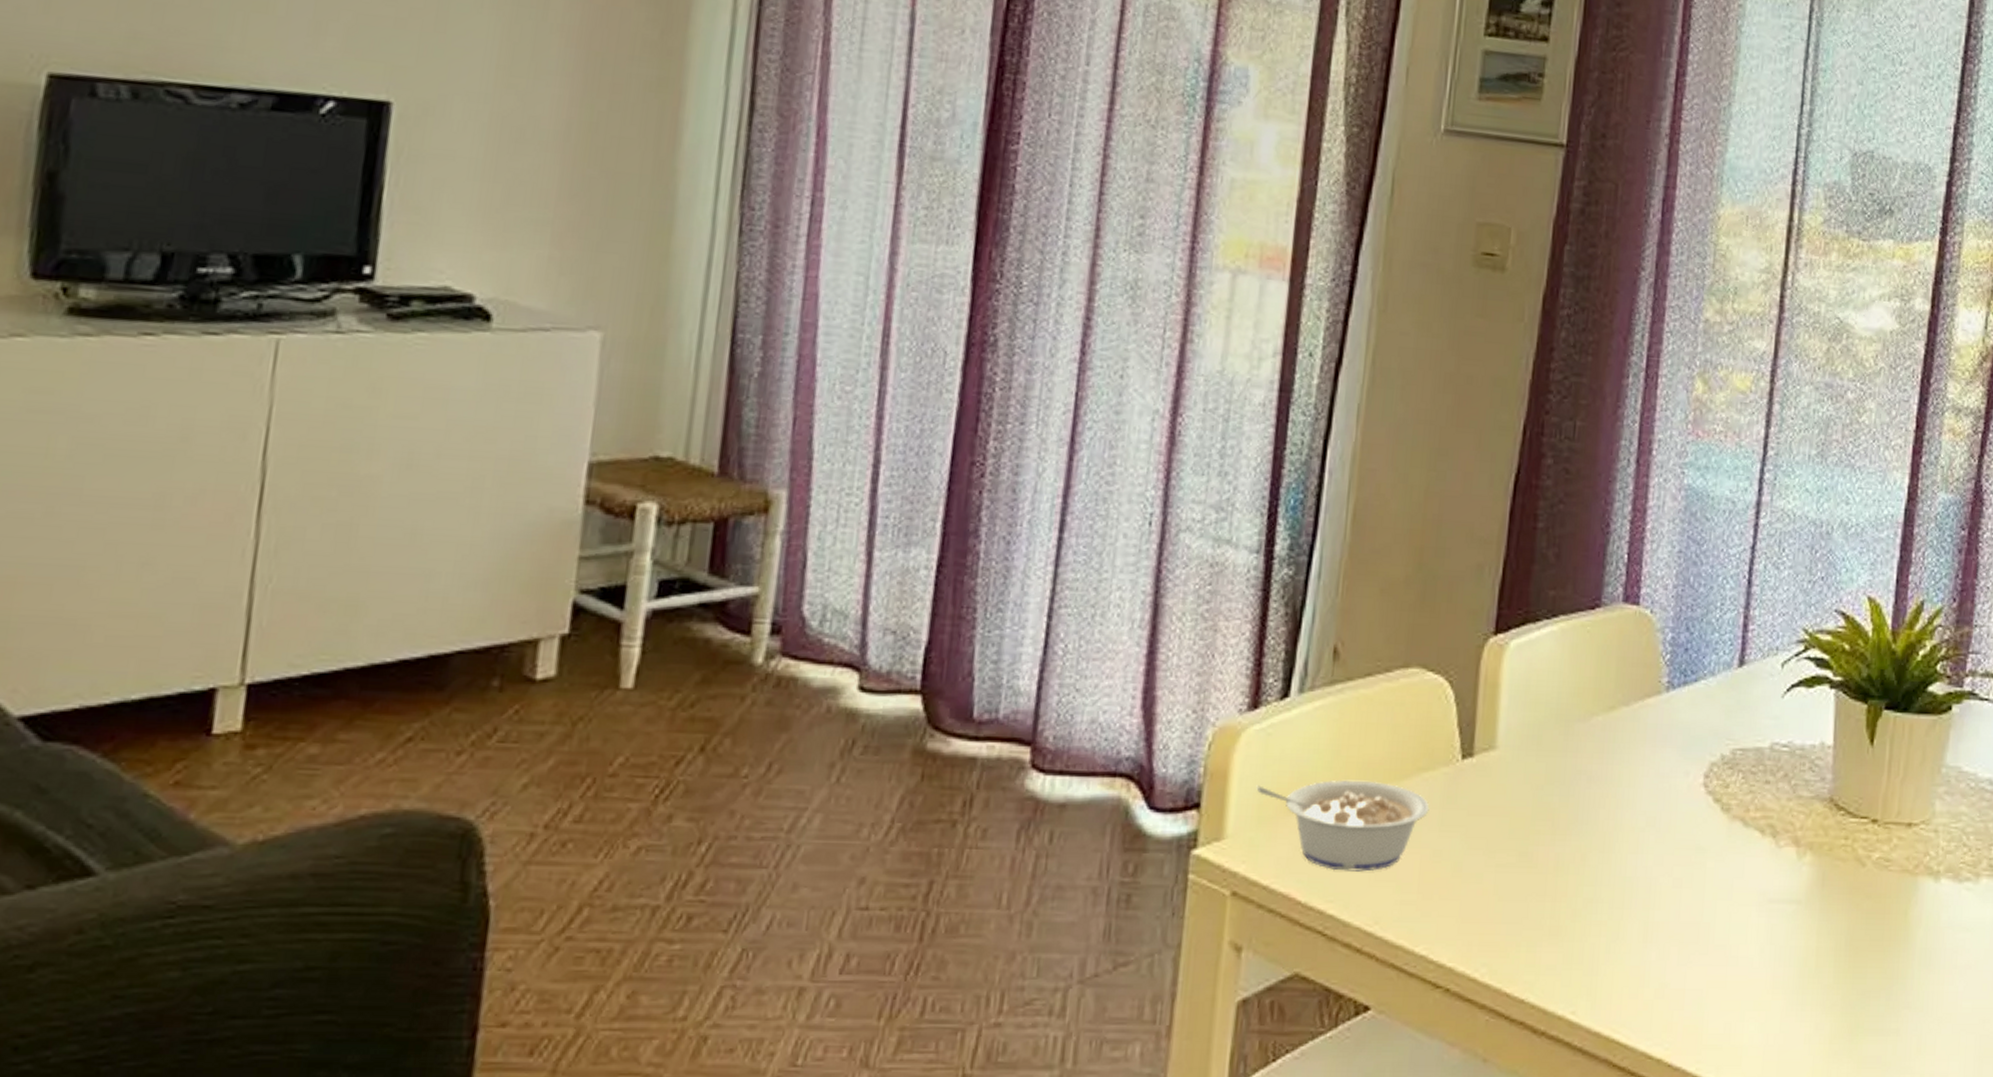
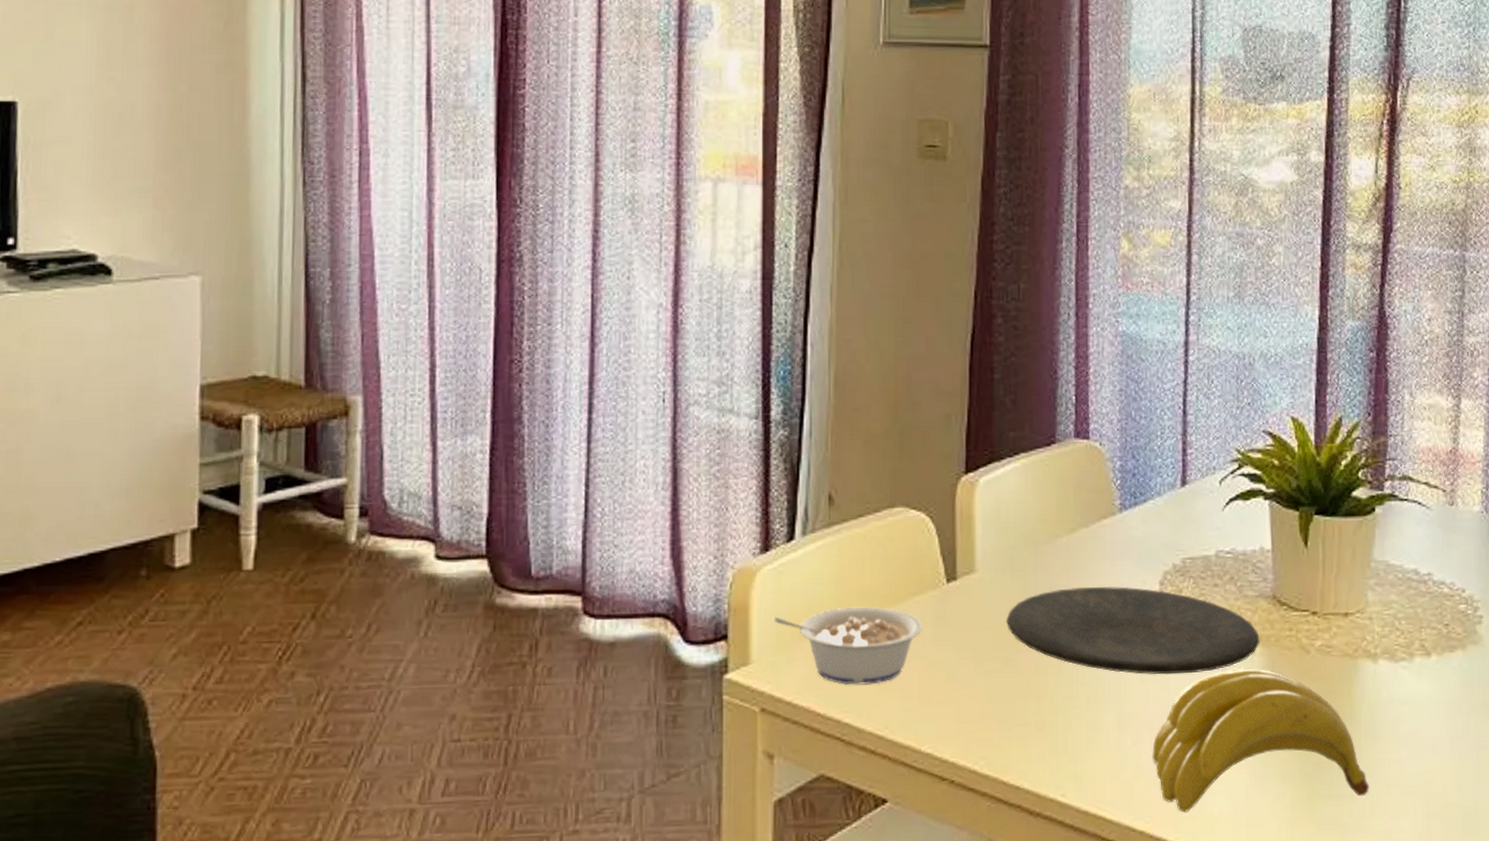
plate: none [1525,774,1812,881] -> present [1005,586,1261,675]
banana: none [1677,879,1918,1040] -> present [1151,668,1369,813]

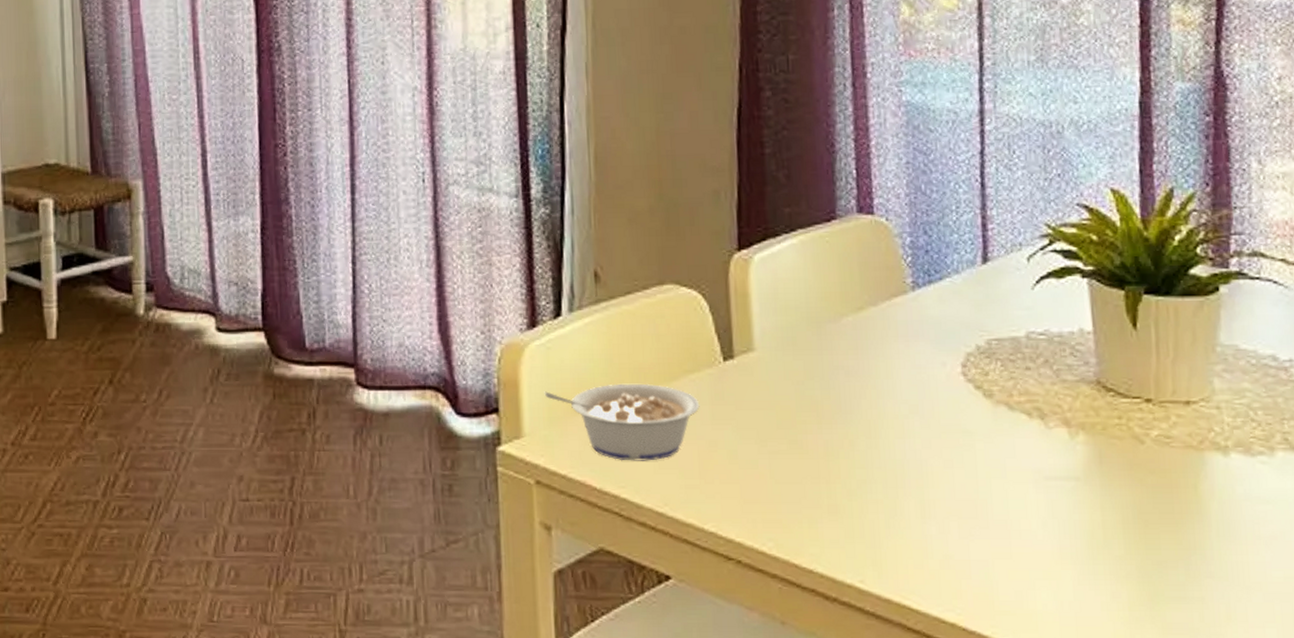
plate: present [1005,586,1261,675] -> none [789,367,1084,461]
banana: present [1151,668,1369,813] -> none [960,457,1225,607]

